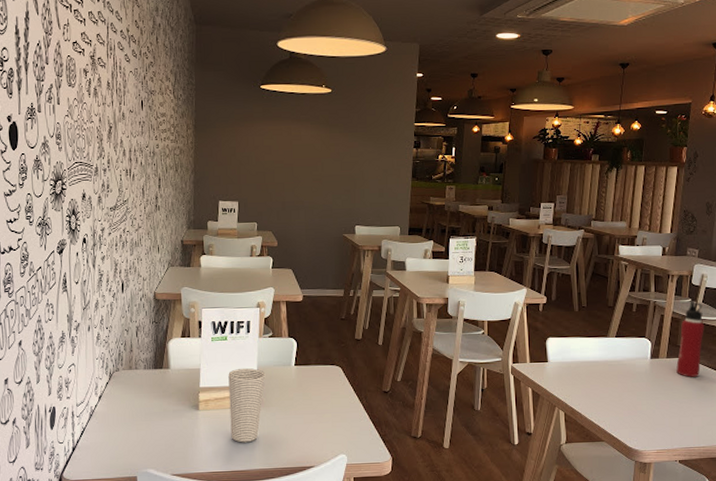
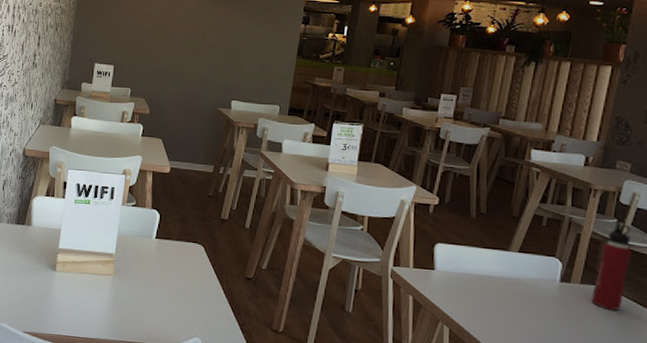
cup: present [228,368,266,443] -> none [85,234,125,311]

